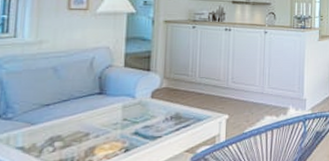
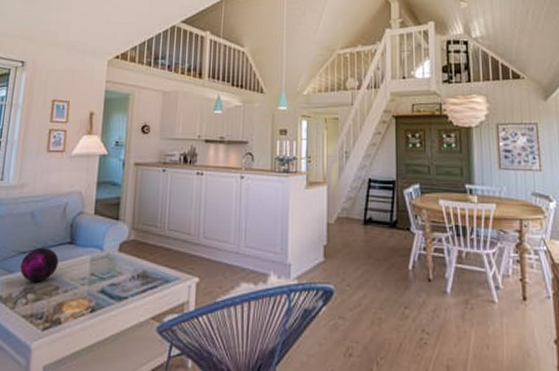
decorative orb: none [44,98,88,131] -> present [20,247,59,282]

